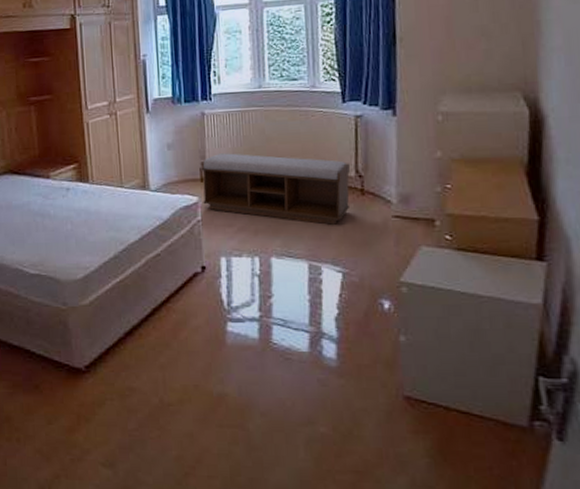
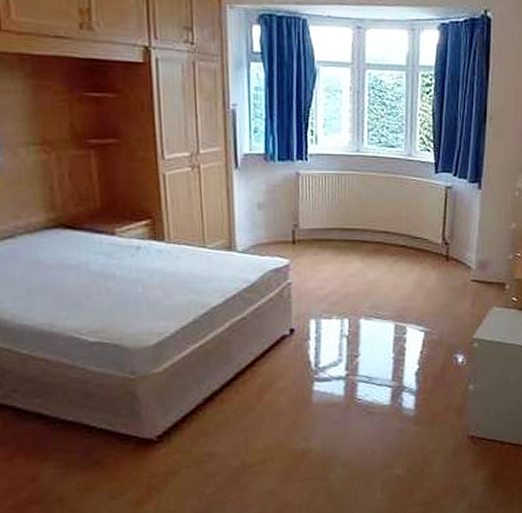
bench: present [202,153,351,225] -> none [294,216,437,288]

